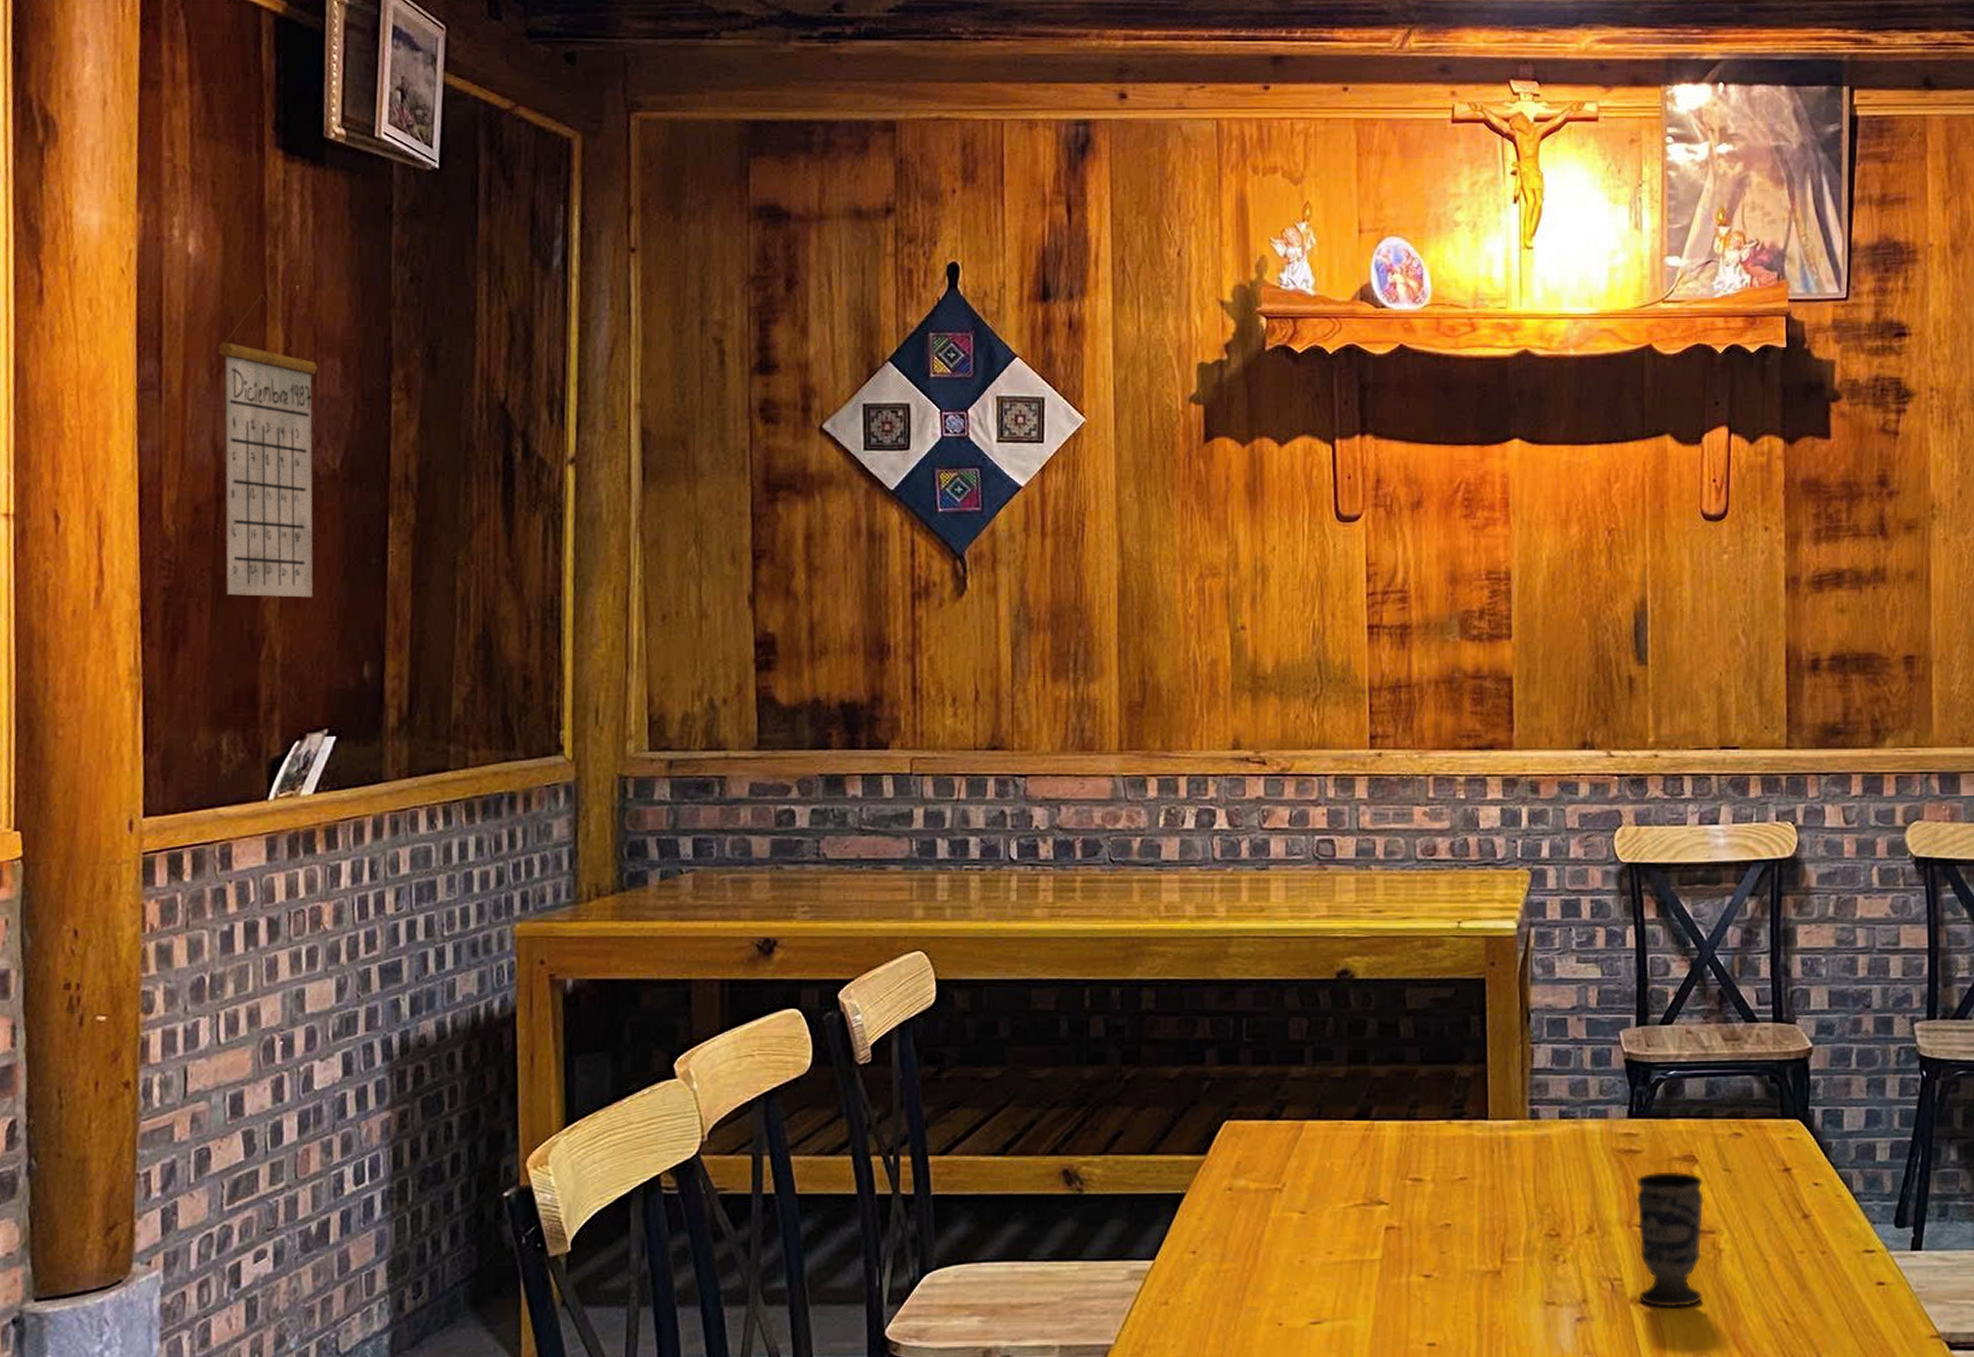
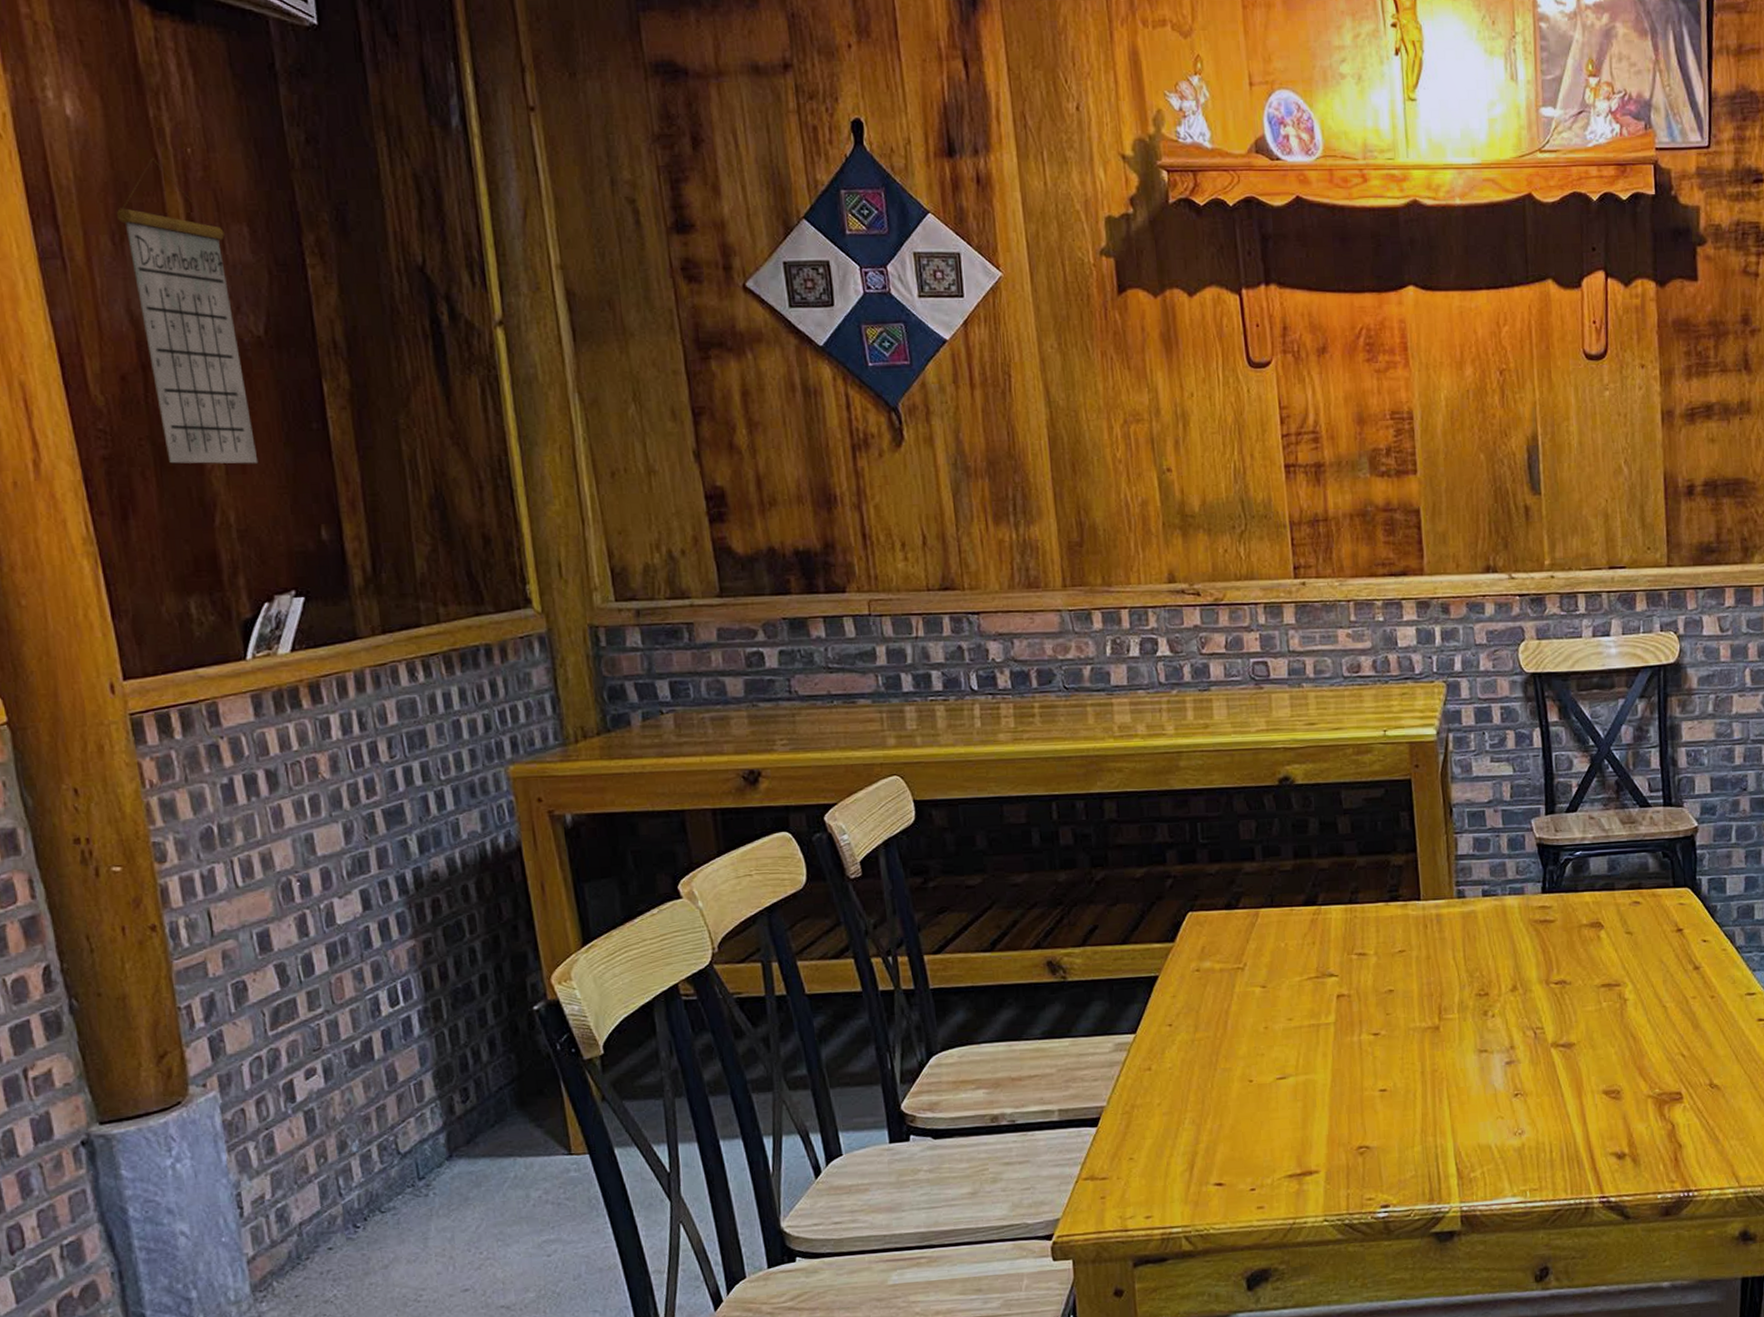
cup: present [1635,1171,1704,1307] -> none [1551,936,1612,1049]

